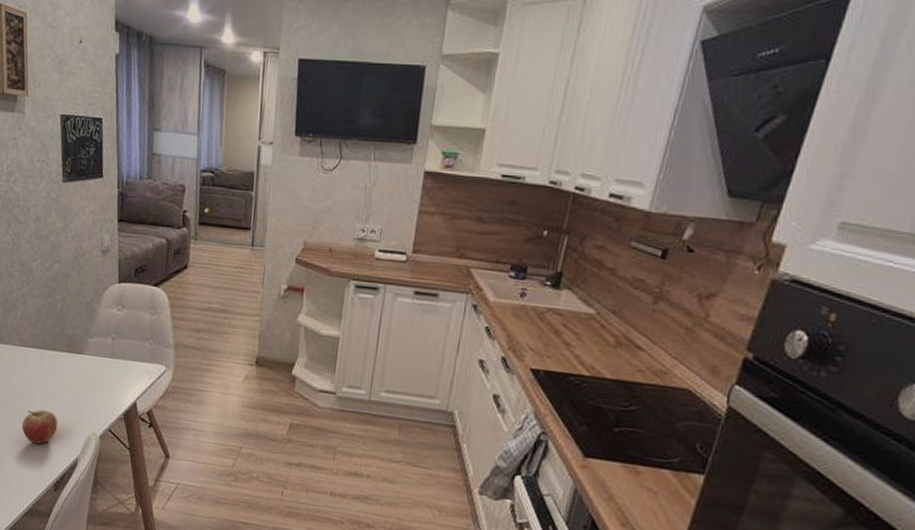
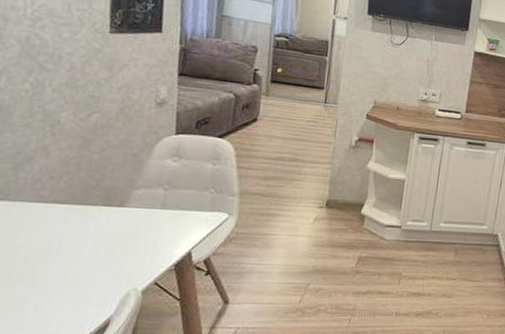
fruit: present [21,409,58,444] -> none [29,270,86,309]

